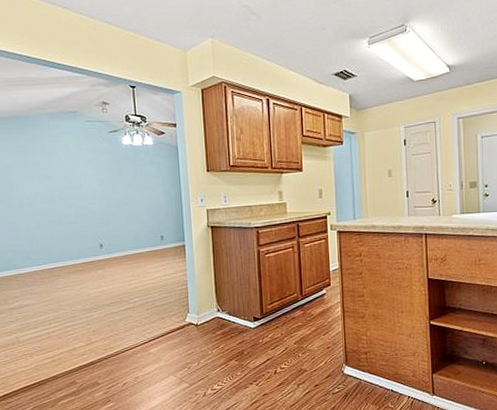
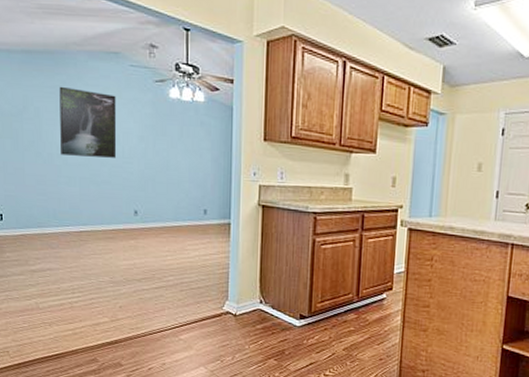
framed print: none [26,145,80,203] -> present [59,86,117,158]

